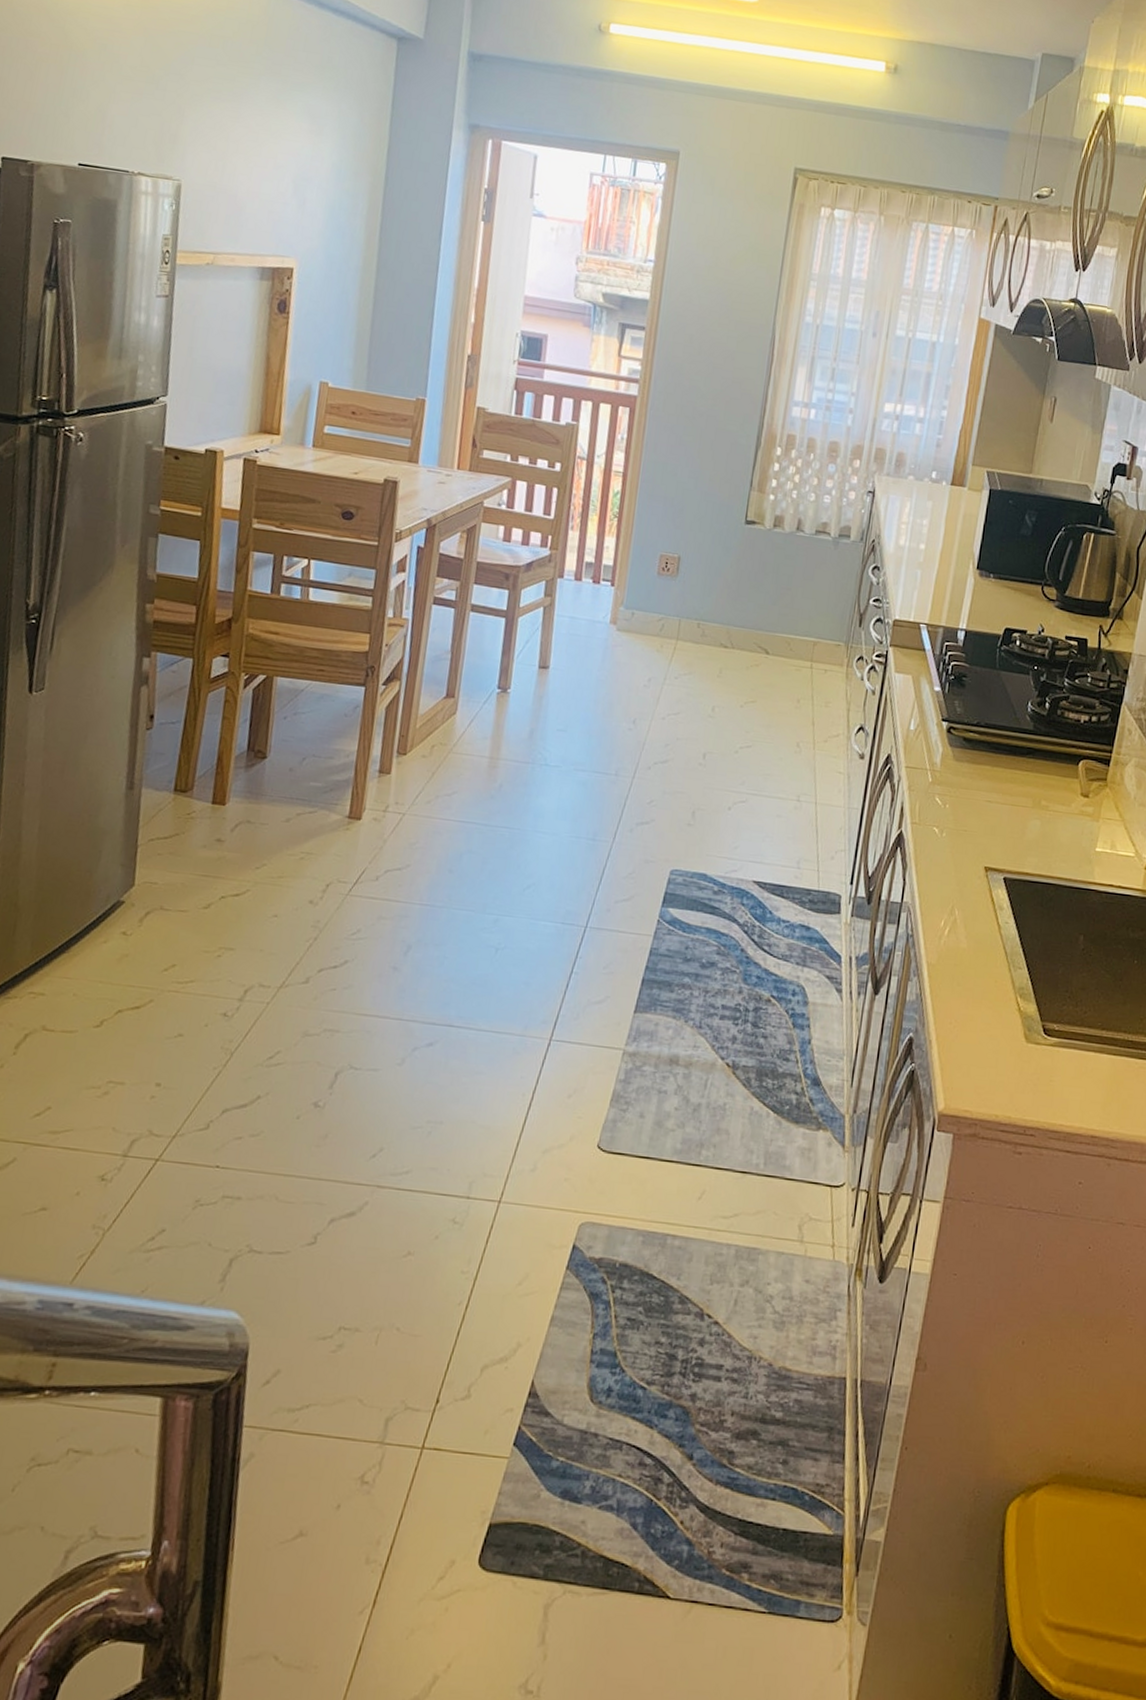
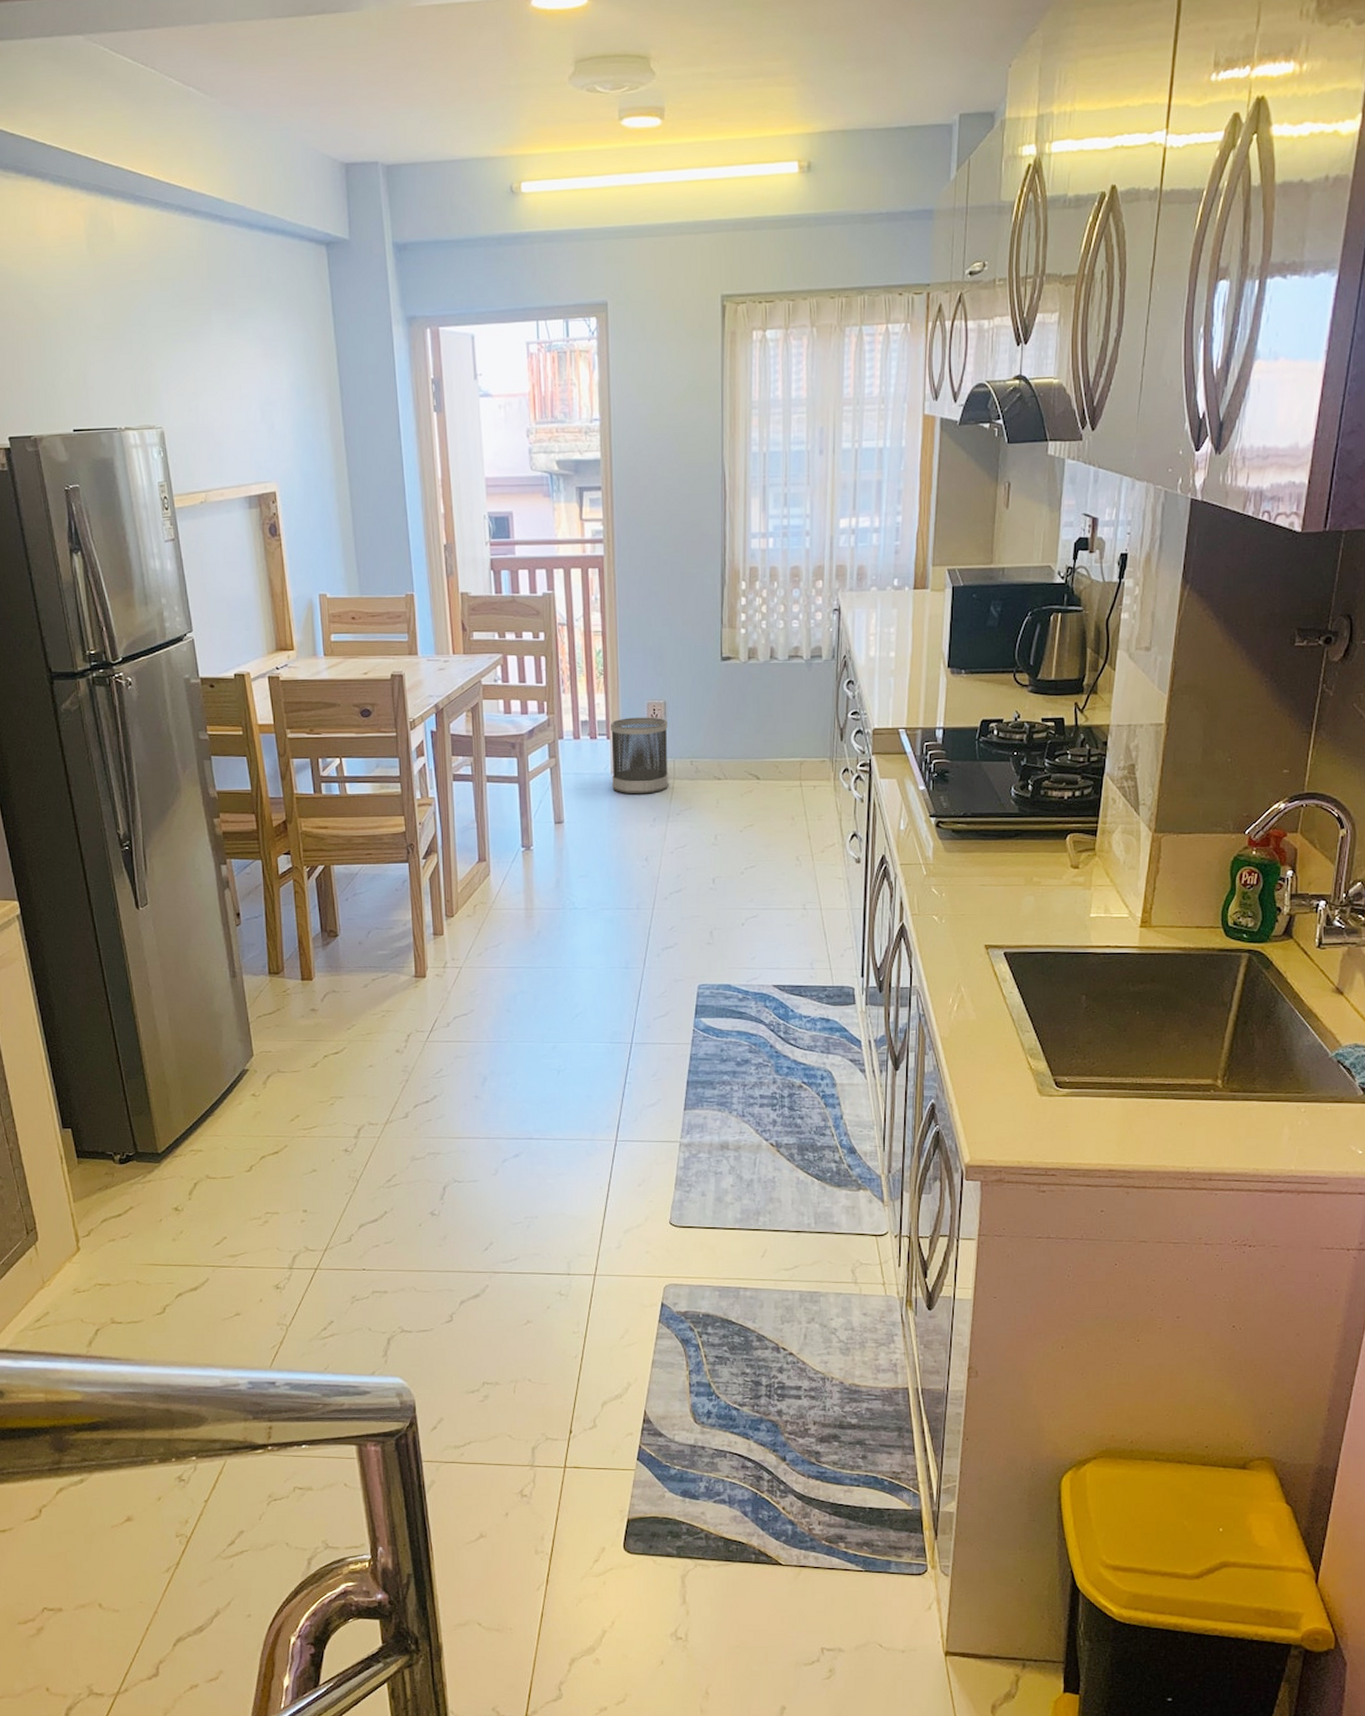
wastebasket: none [608,566,679,651] -> present [611,717,669,794]

